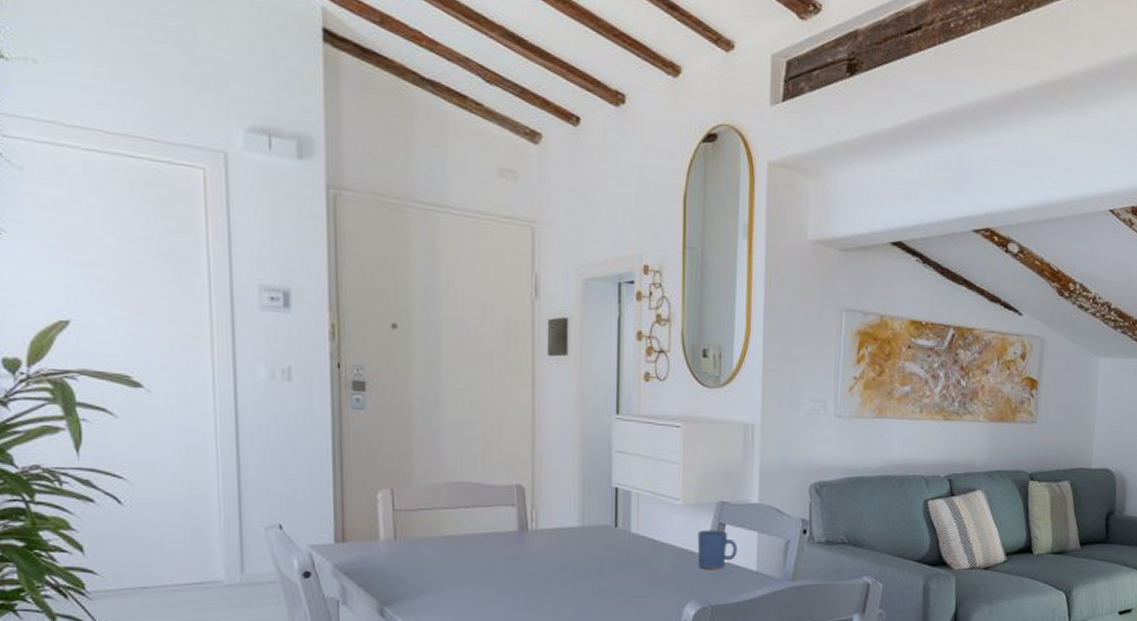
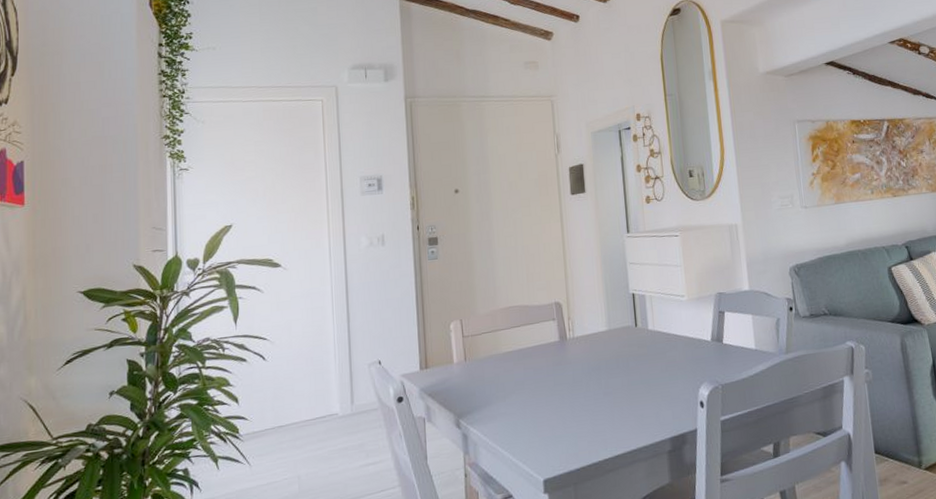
mug: present [697,530,738,569] -> none [702,317,738,353]

